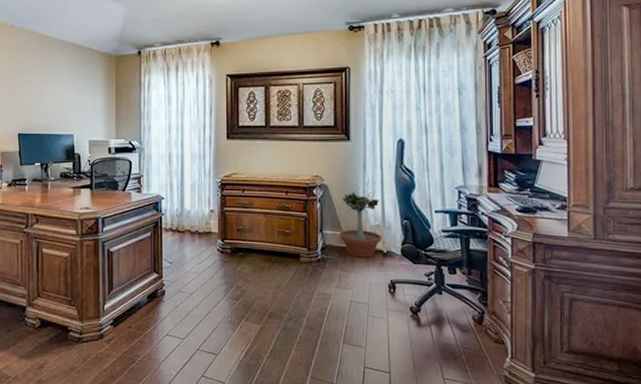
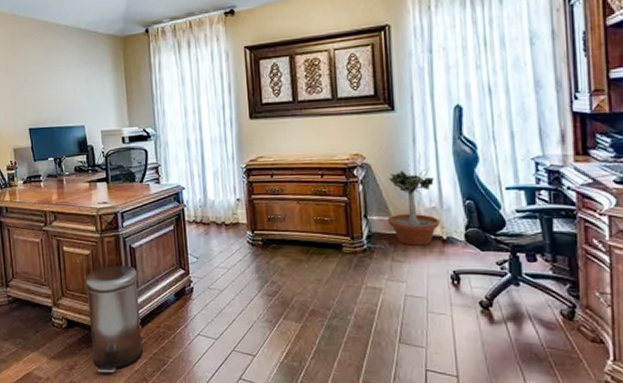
pedal bin: none [62,268,113,371] -> present [85,265,143,373]

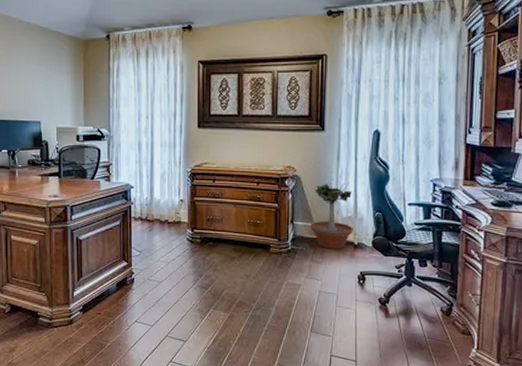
pedal bin: present [85,265,143,373] -> none [31,255,83,355]

